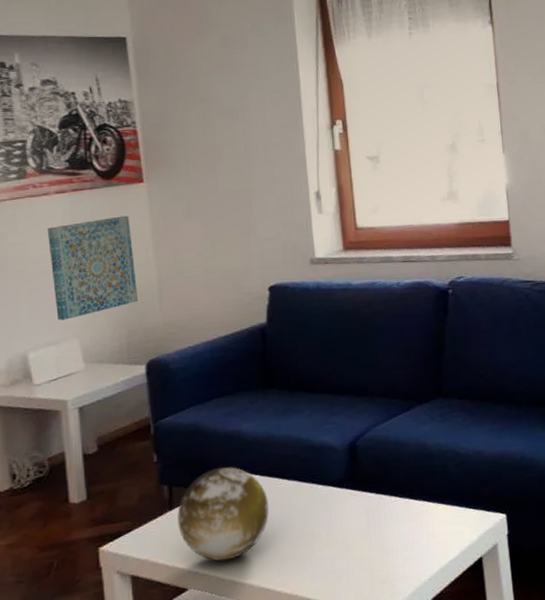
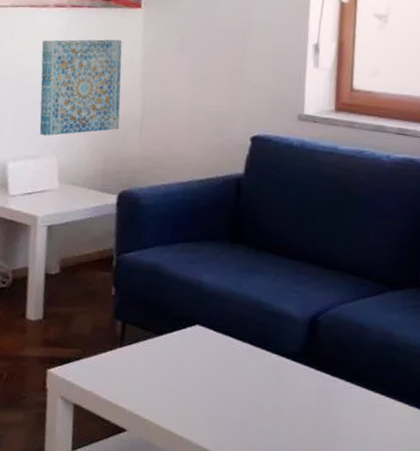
decorative orb: present [177,467,270,562] -> none [126,314,219,411]

